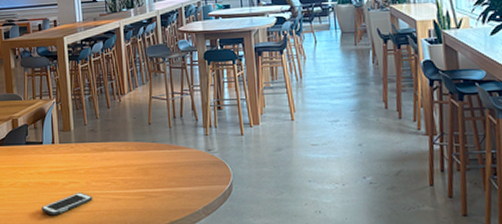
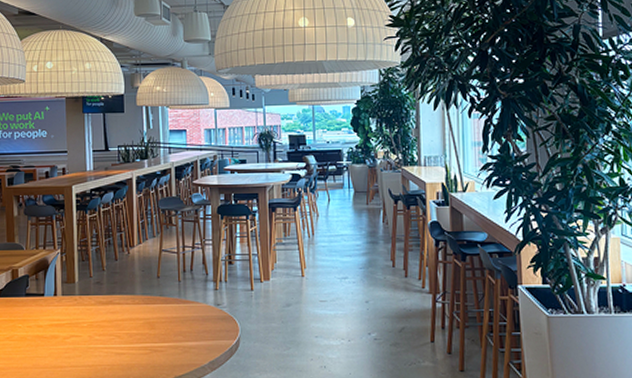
cell phone: present [41,193,93,216] -> none [39,347,95,370]

